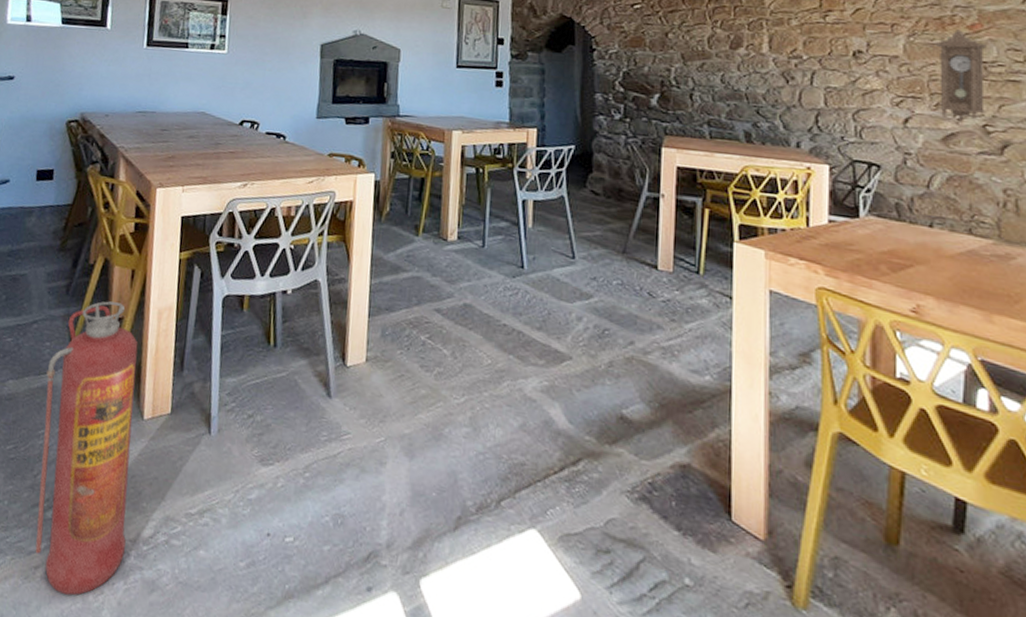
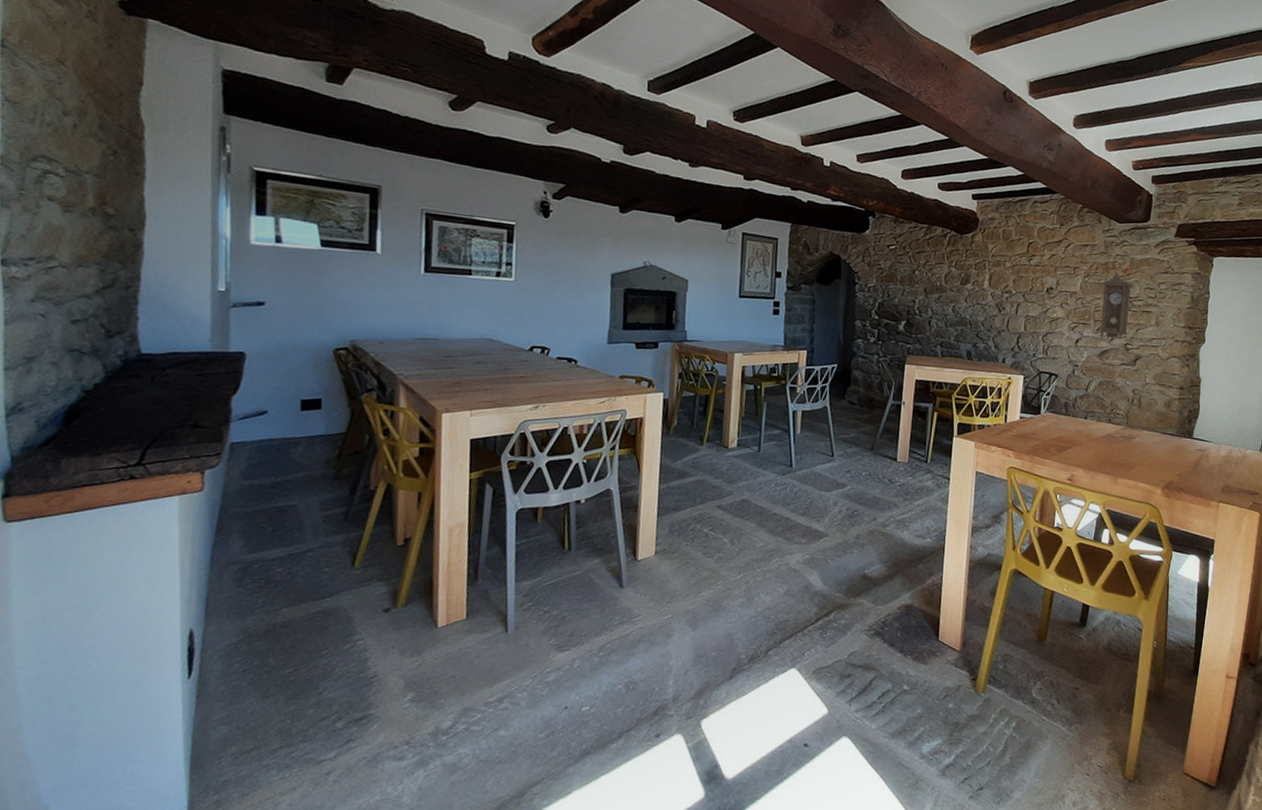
fire extinguisher: present [35,301,138,596] -> none [325,524,429,791]

